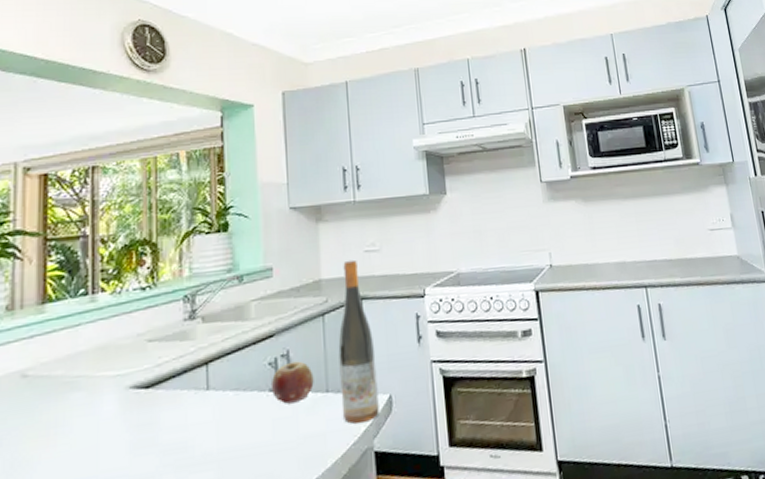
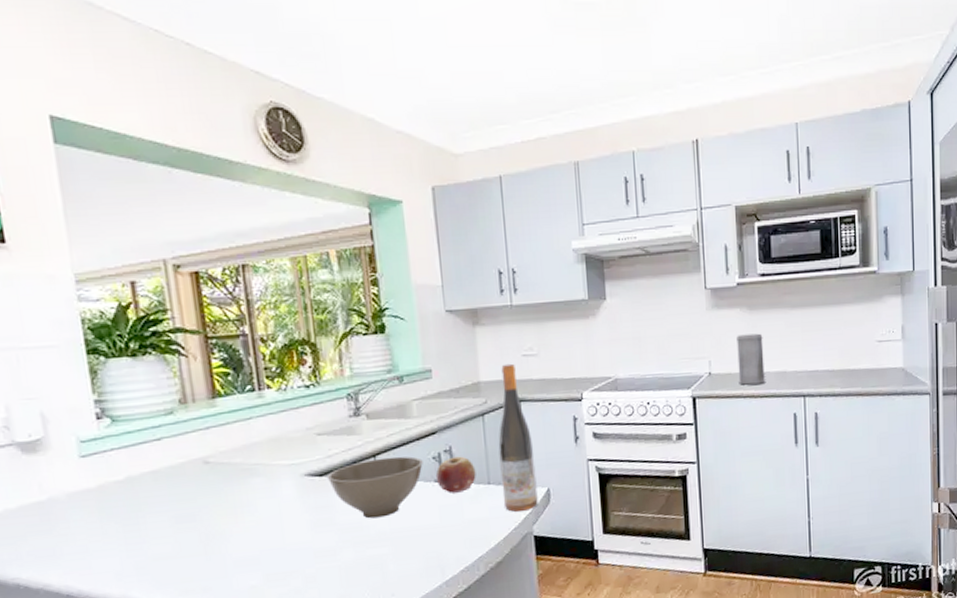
bowl: none [153,362,258,437] -> present [326,456,423,519]
canister: none [574,224,606,278] -> present [737,333,765,386]

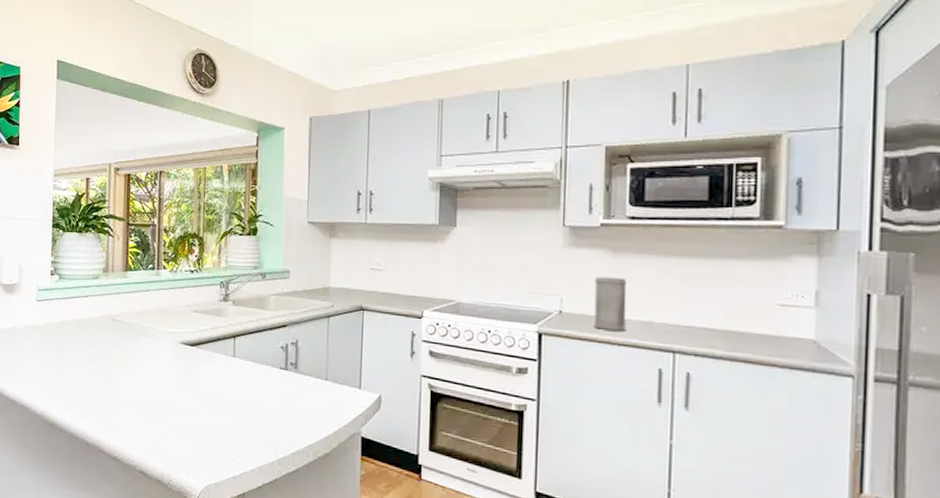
bowl: present [326,456,423,519] -> none [196,339,273,391]
fruit: present [435,456,476,493] -> none [281,349,316,383]
wine bottle: present [498,363,538,512] -> none [337,274,371,412]

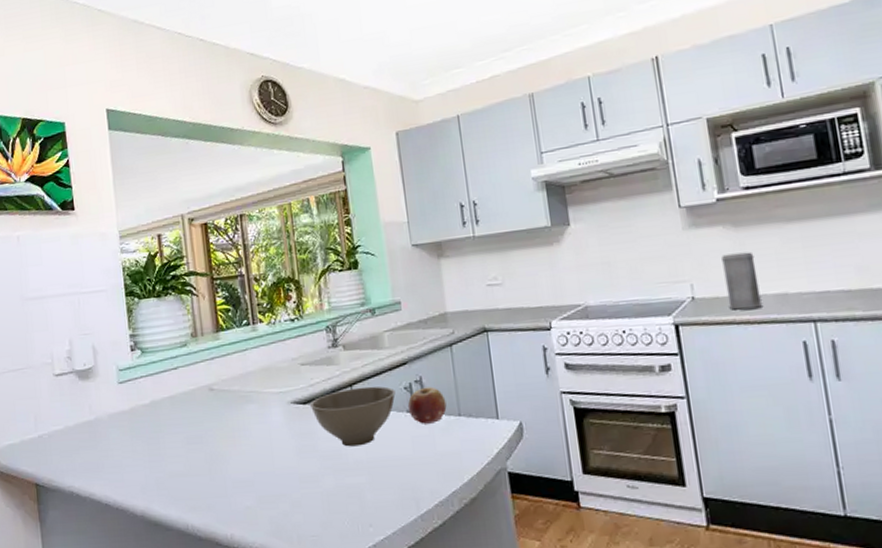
bowl: none [196,339,273,391] -> present [309,386,396,447]
fruit: none [281,349,316,383] -> present [407,386,447,424]

